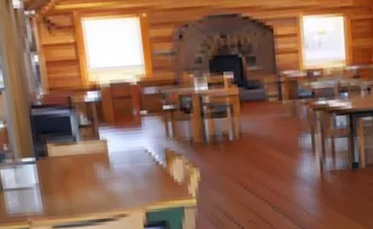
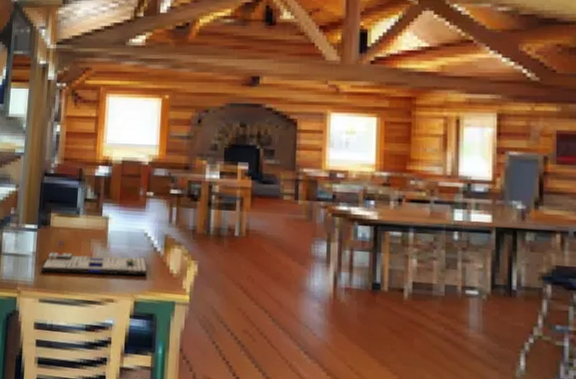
board game: none [48,168,154,201] -> present [41,240,147,276]

